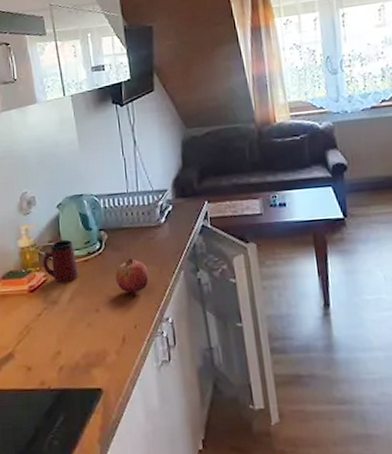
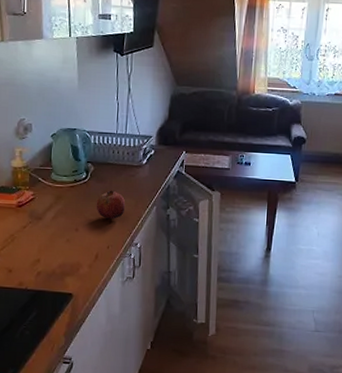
mug: present [42,239,79,283] -> none [32,165,64,203]

